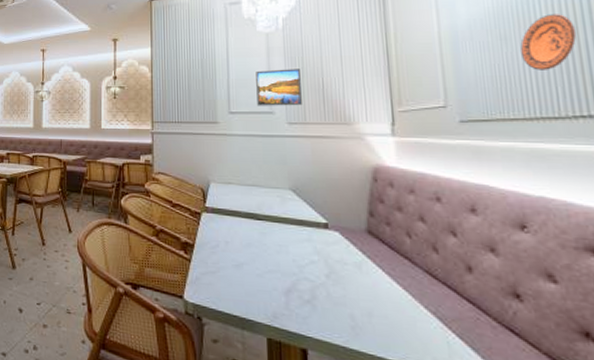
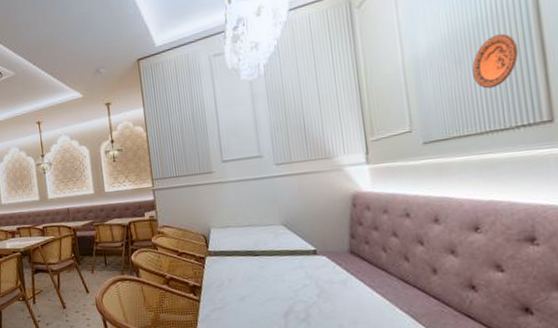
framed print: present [256,68,302,106] -> none [243,112,287,152]

